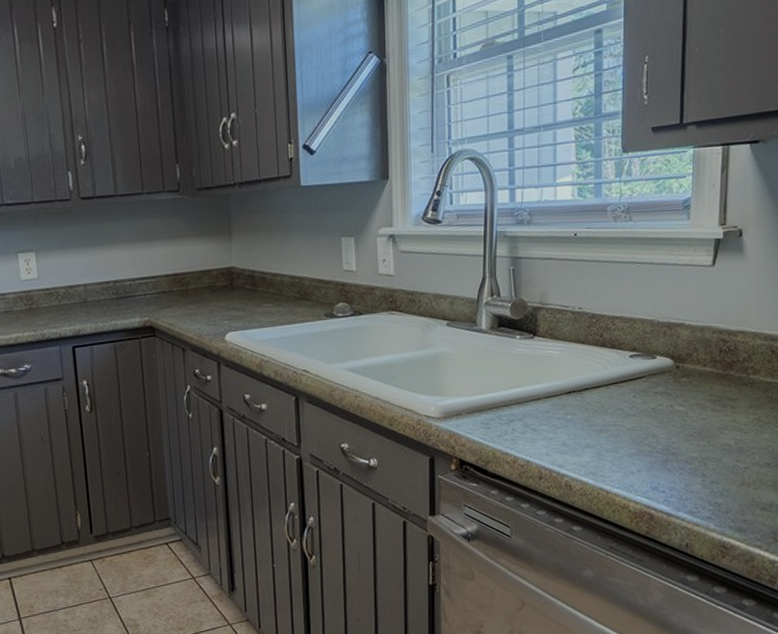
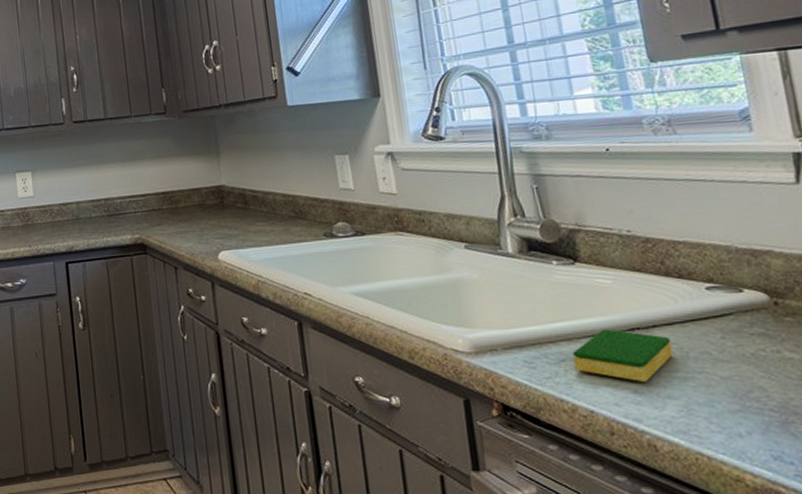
dish sponge: none [521,393,596,435] -> present [572,329,673,382]

